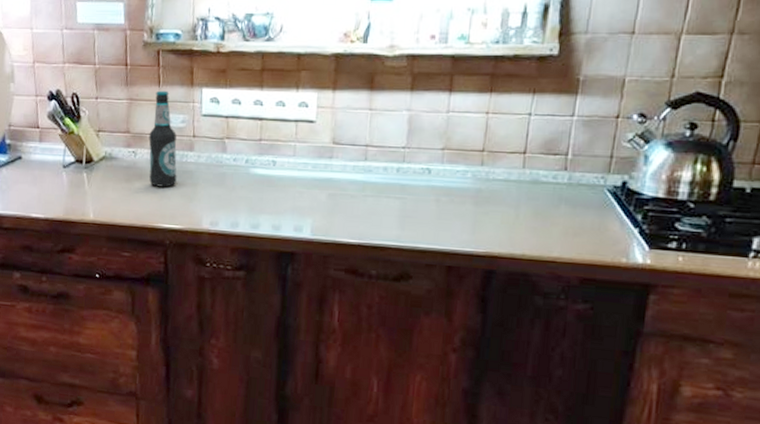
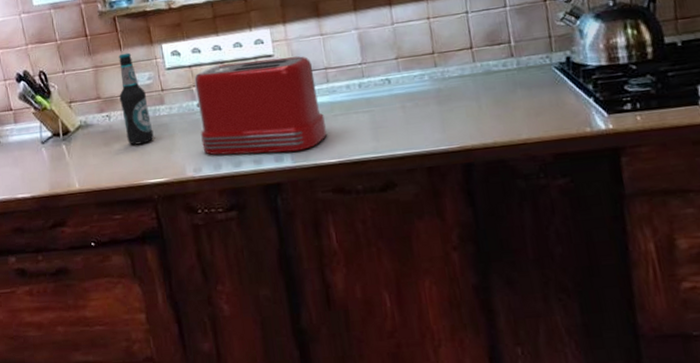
toaster: none [223,120,354,225] -> present [194,56,327,155]

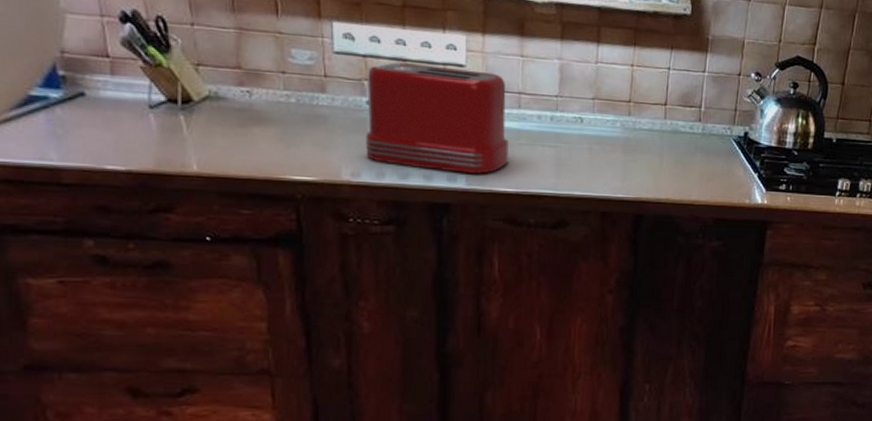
bottle: present [118,52,154,145] -> none [267,20,307,134]

